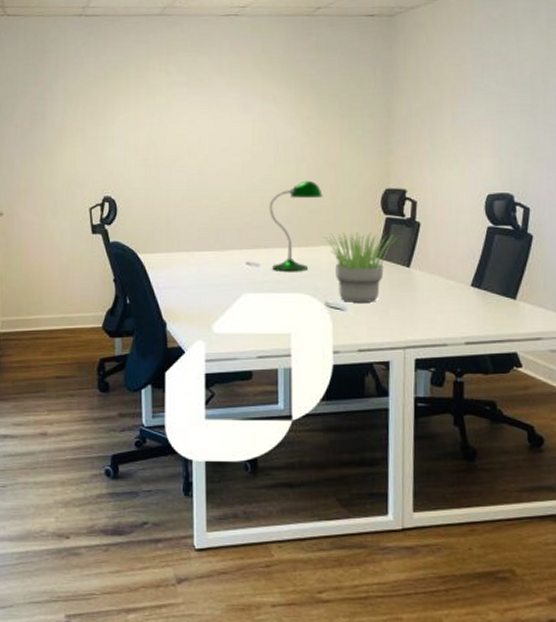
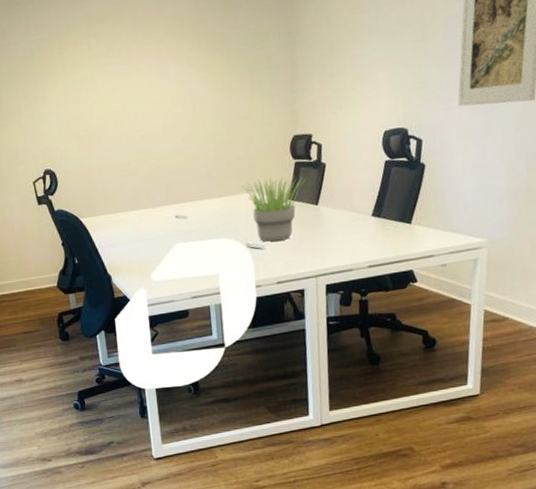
desk lamp: present [269,180,323,272] -> none [191,135,238,221]

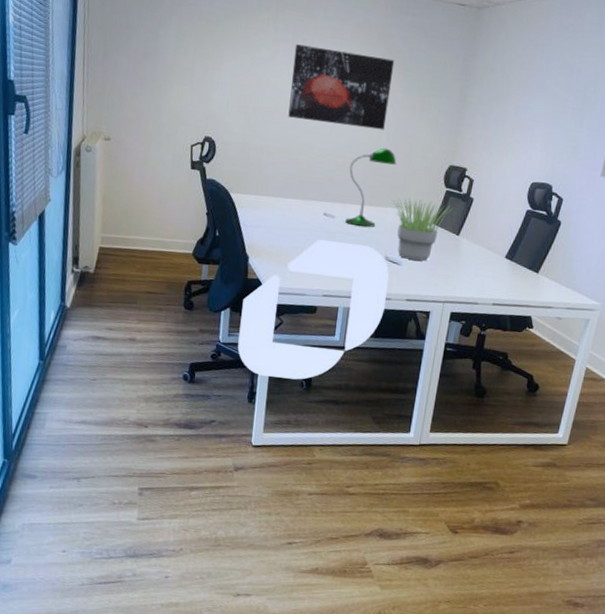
wall art: none [111,43,219,130] -> present [288,44,395,131]
desk lamp: none [191,135,238,221] -> present [345,147,397,228]

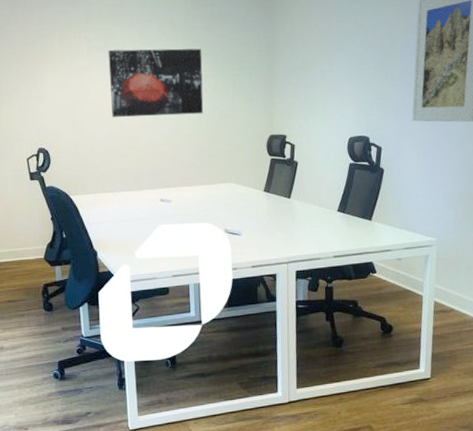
desk lamp: present [345,147,397,228] -> none [177,129,220,206]
potted plant: present [391,198,453,261] -> none [221,171,280,229]

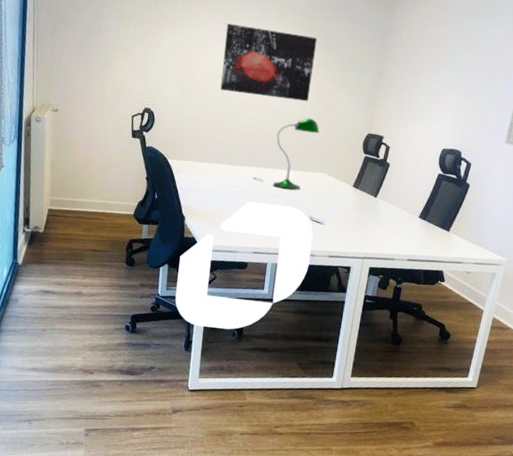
desk lamp: none [177,129,220,206] -> present [273,117,320,191]

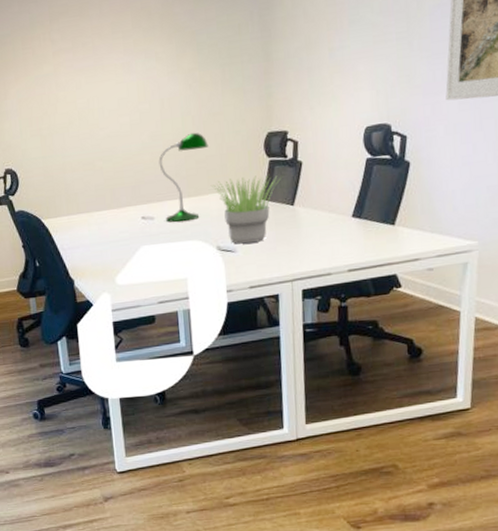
wall art: present [220,23,318,102] -> none [76,37,188,128]
potted plant: none [314,163,371,221] -> present [210,175,281,244]

